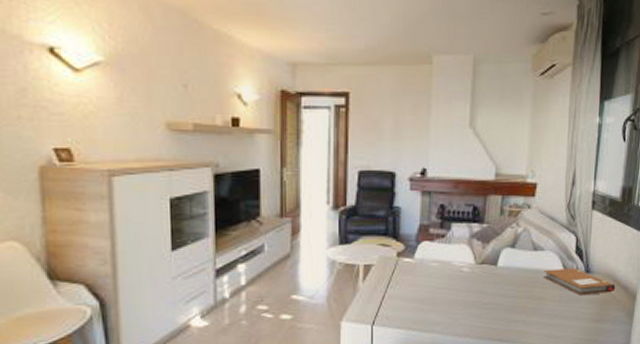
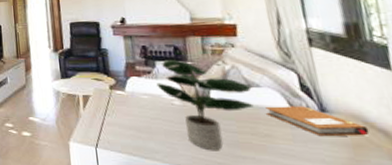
potted plant: none [449,220,537,317] -> present [156,59,254,150]

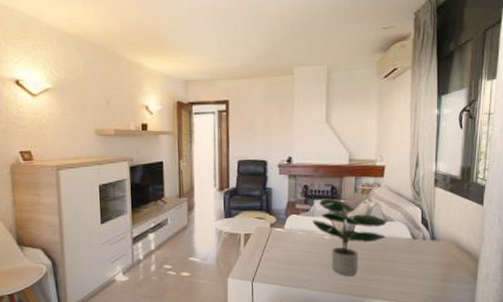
notebook: present [265,106,370,137] -> none [394,236,459,259]

